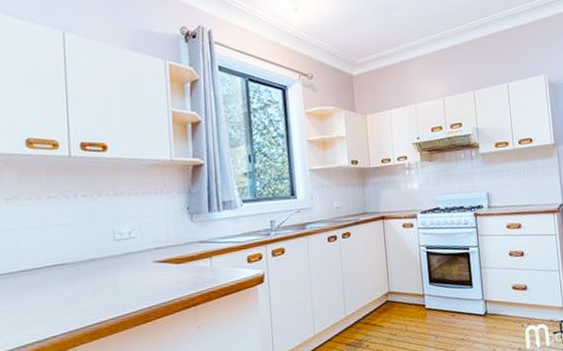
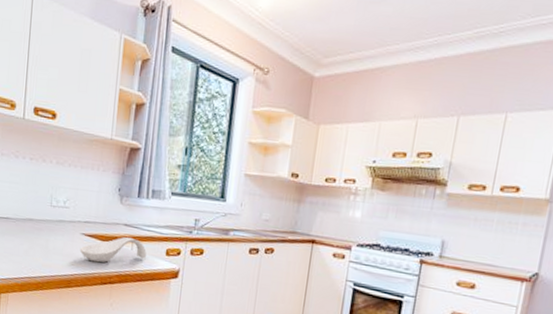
spoon rest: none [154,253,227,288] -> present [79,236,146,263]

